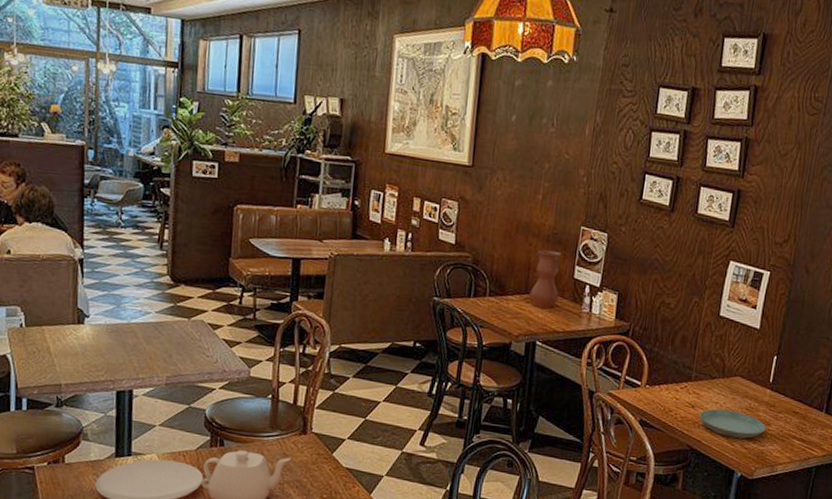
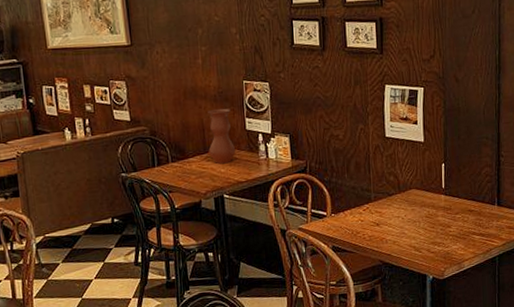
saucer: present [700,409,766,439] -> none [385,221,447,246]

